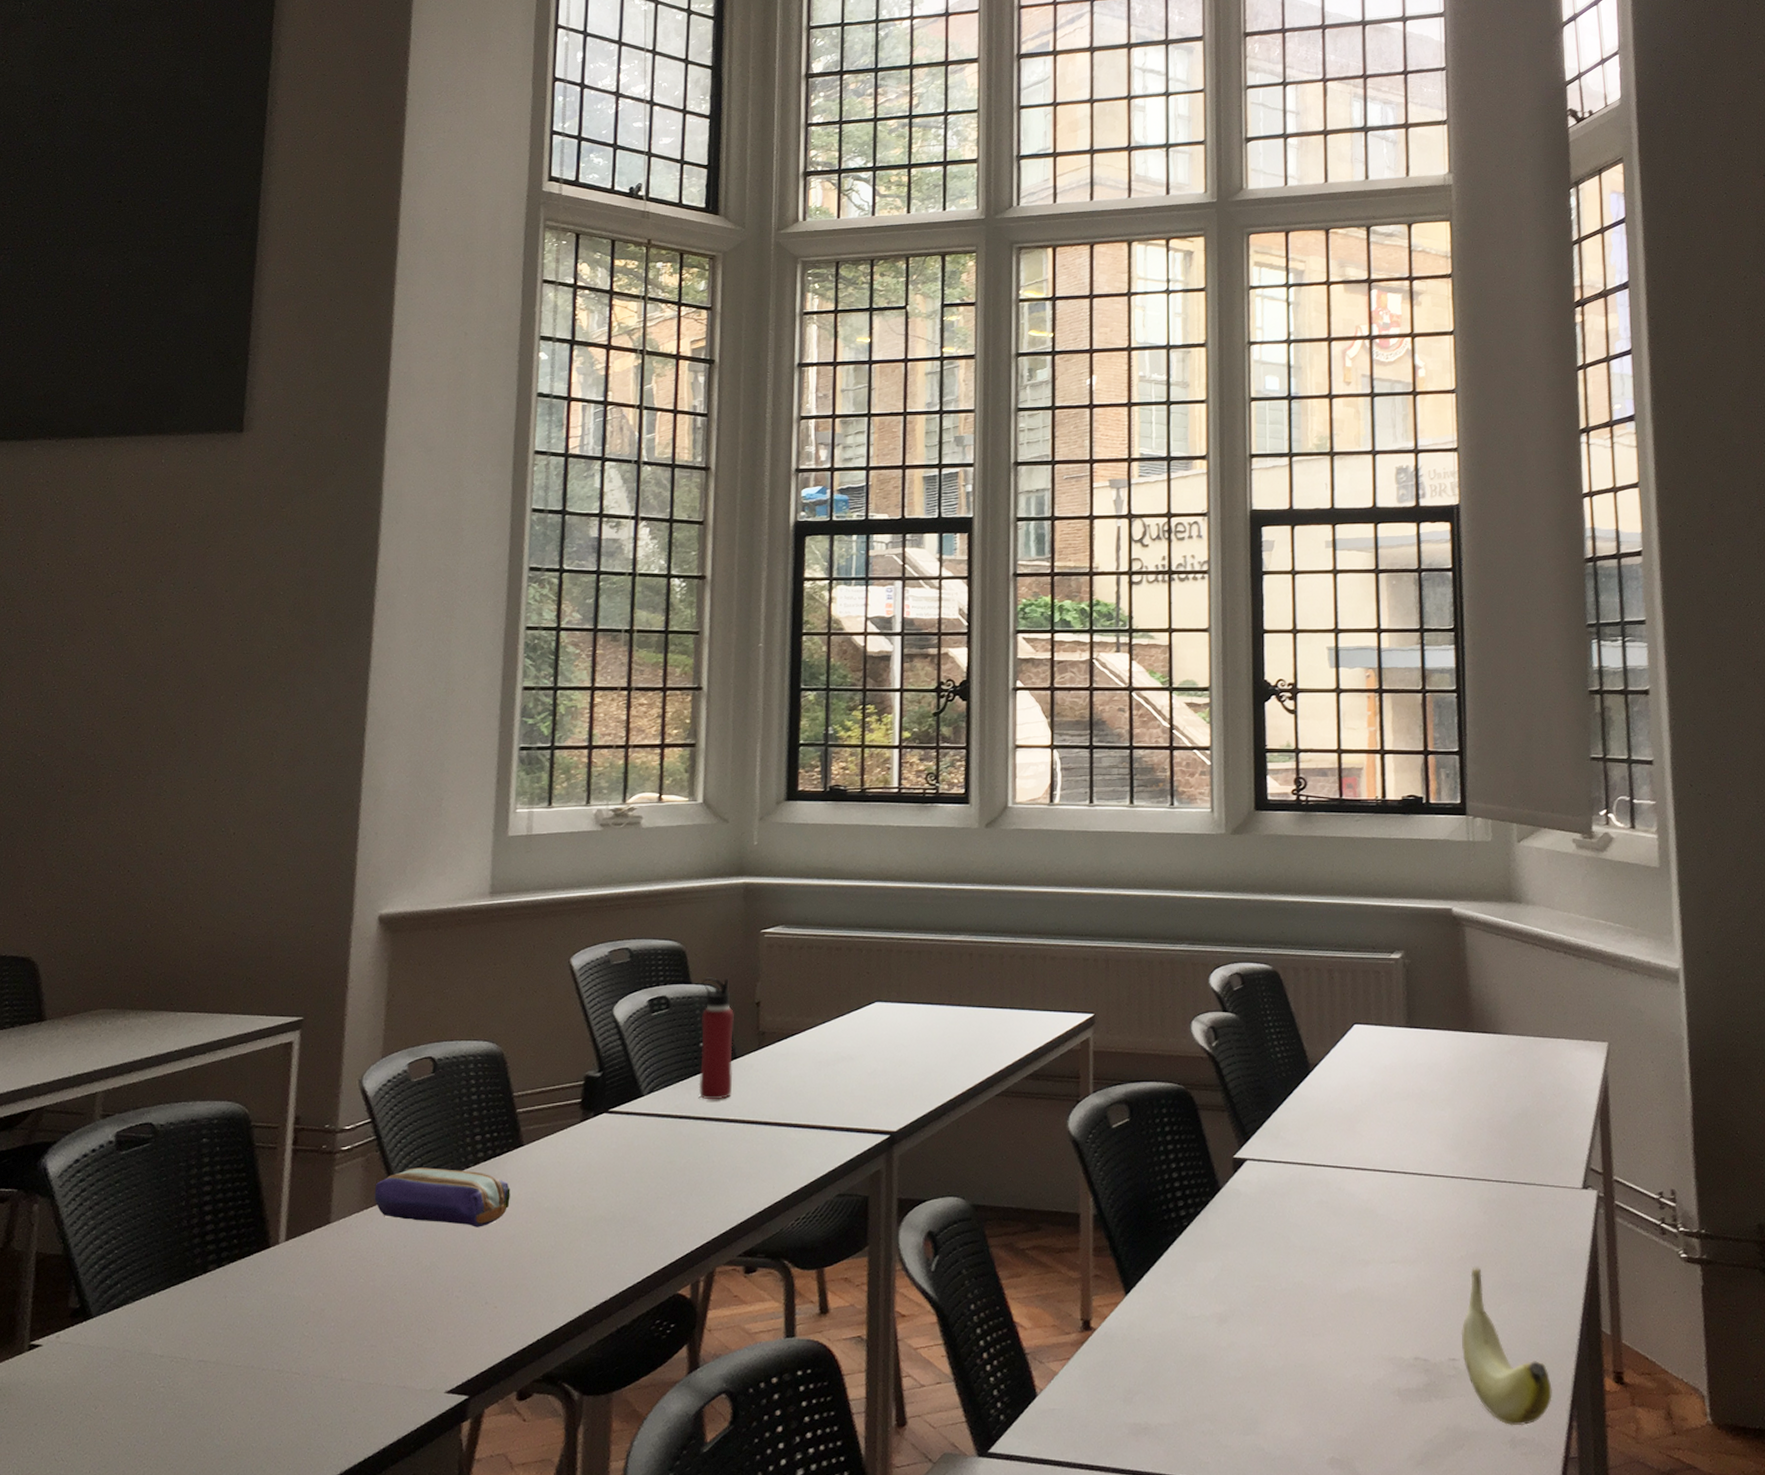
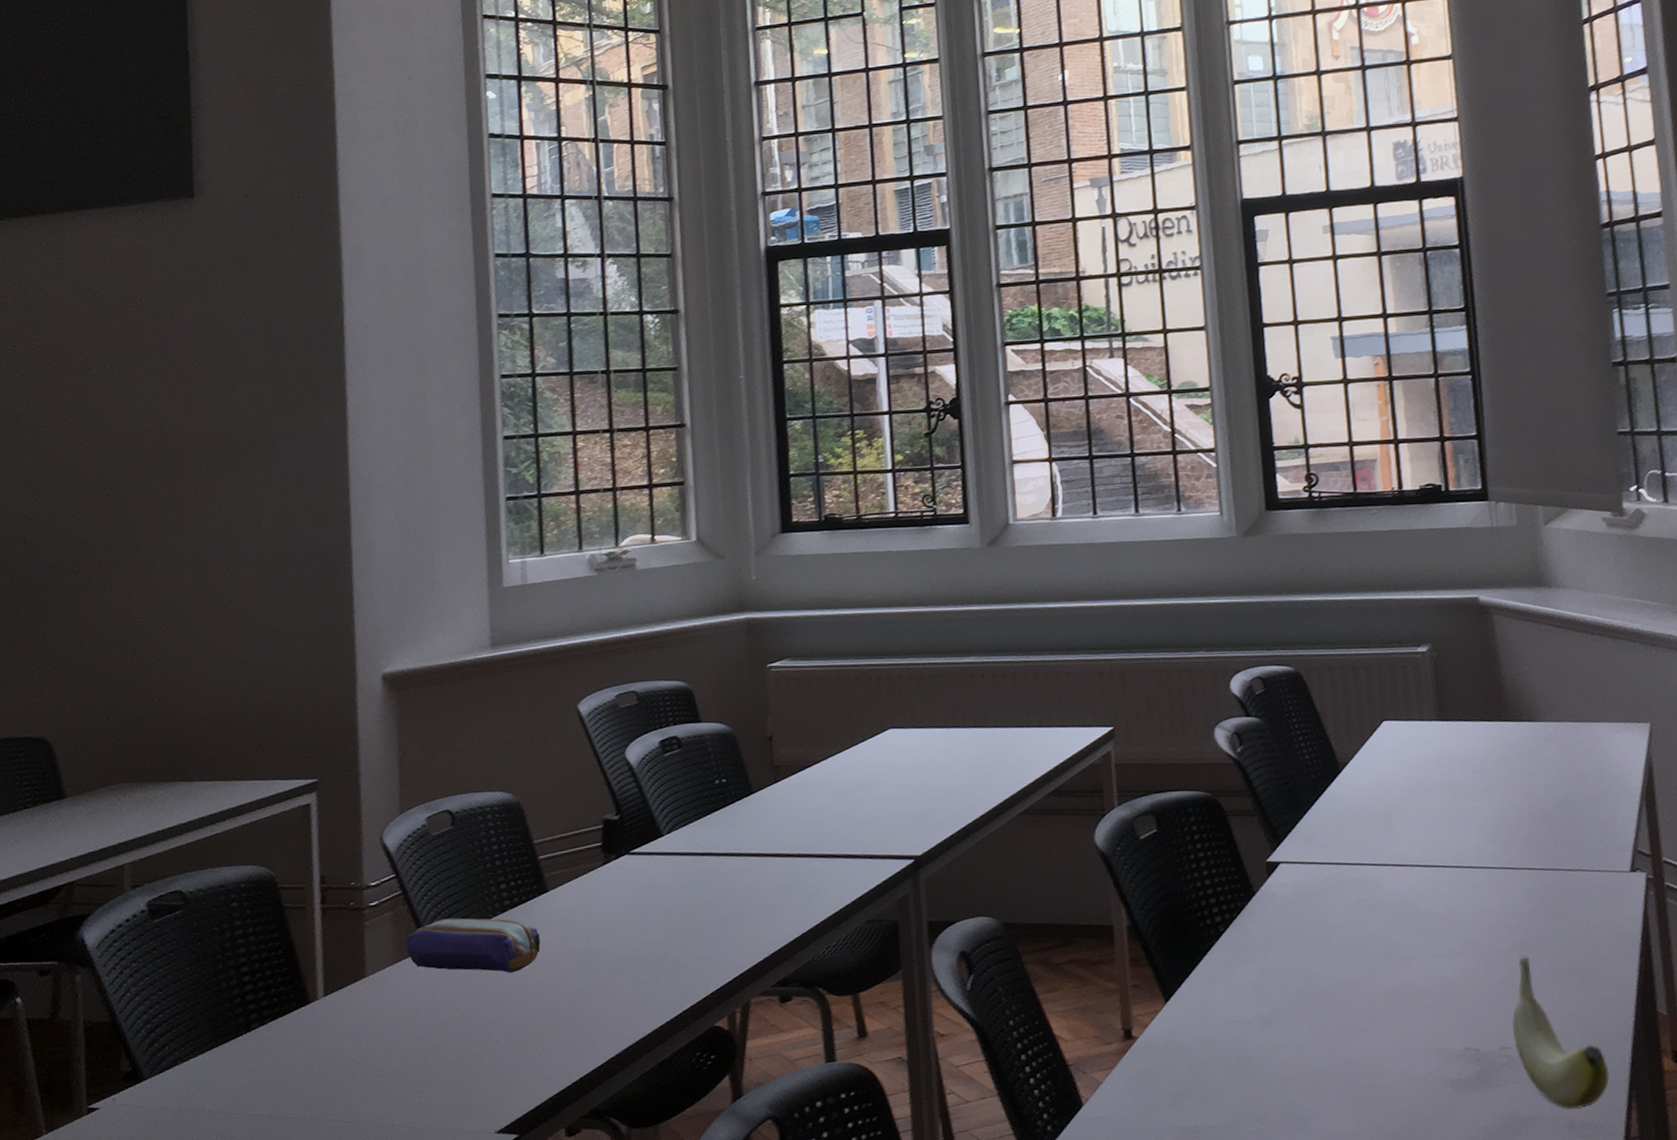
water bottle: present [698,977,734,1100] -> none [712,714,751,836]

